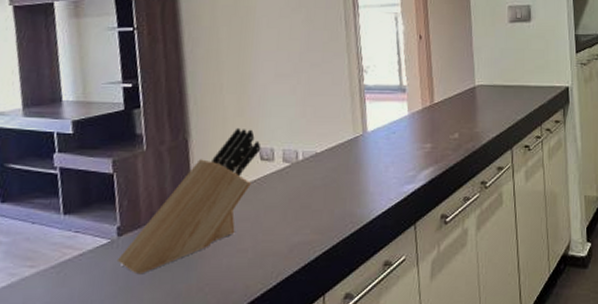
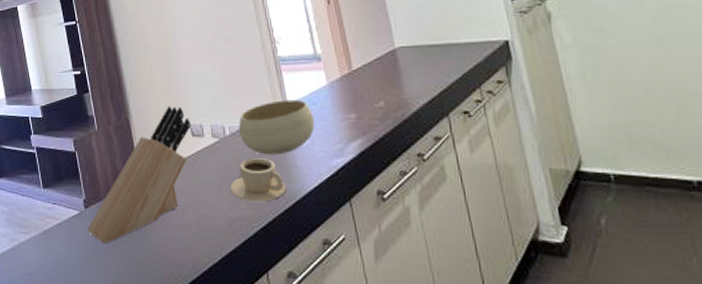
cup: none [295,183,355,227] -> present [229,158,286,202]
bowl: none [313,127,392,181] -> present [239,99,315,155]

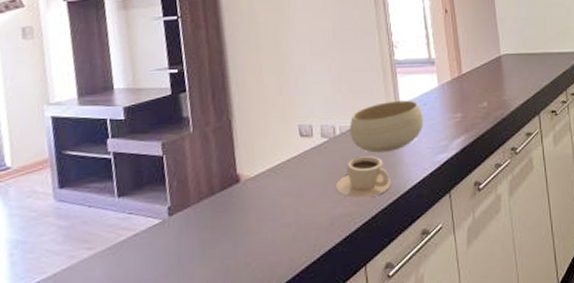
knife block: present [86,106,191,244] -> none [168,106,300,253]

